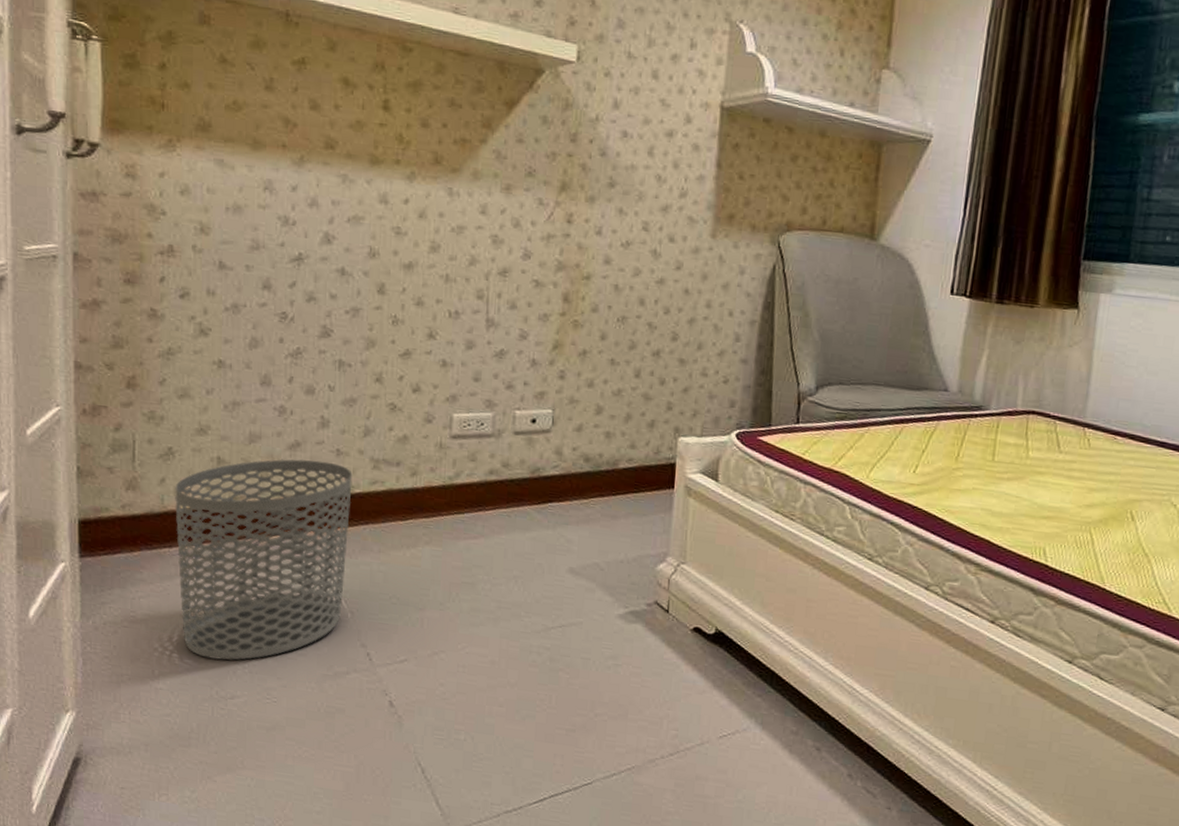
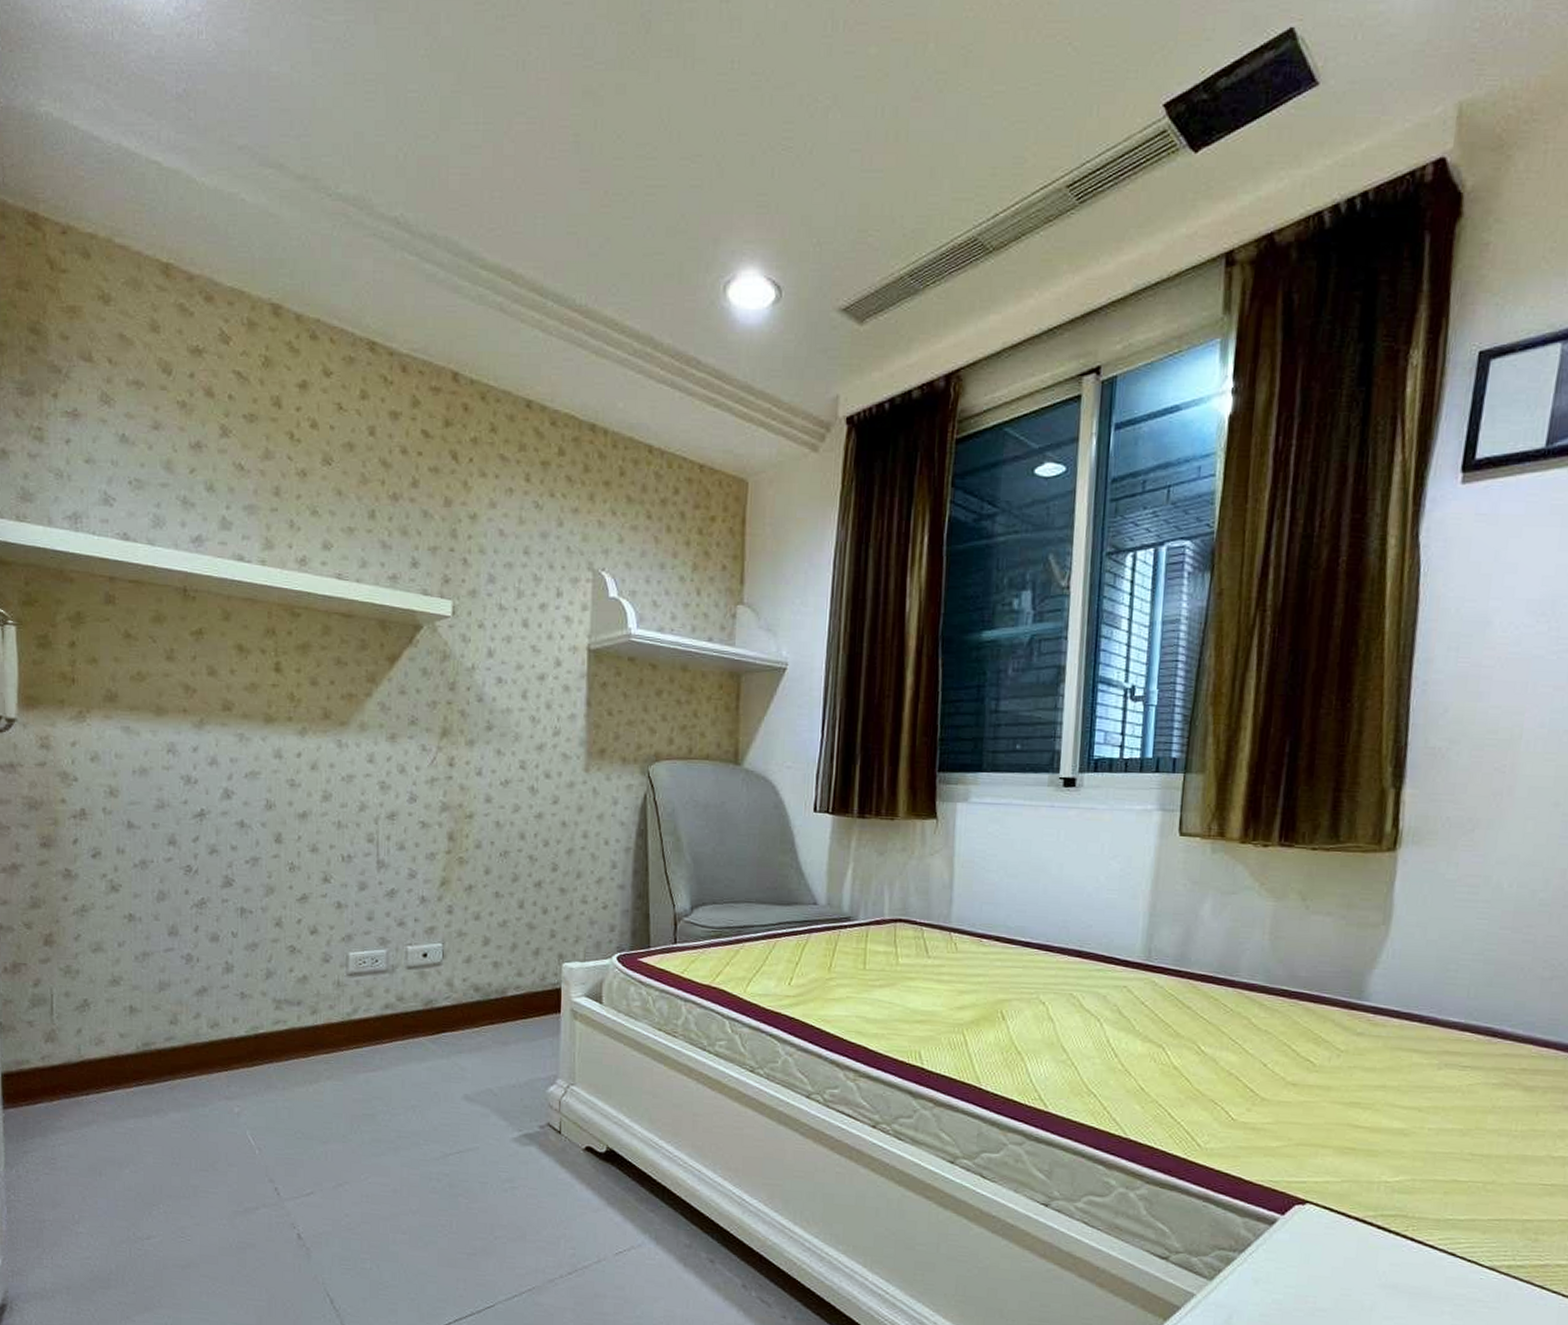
waste bin: present [175,459,353,661] -> none [91,1004,256,1202]

